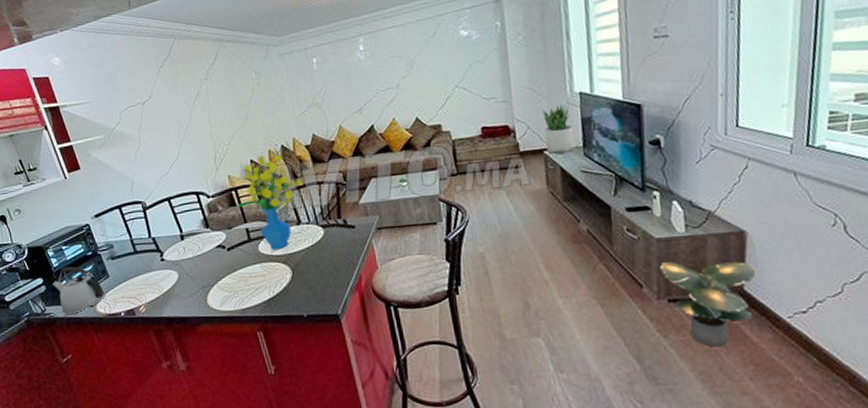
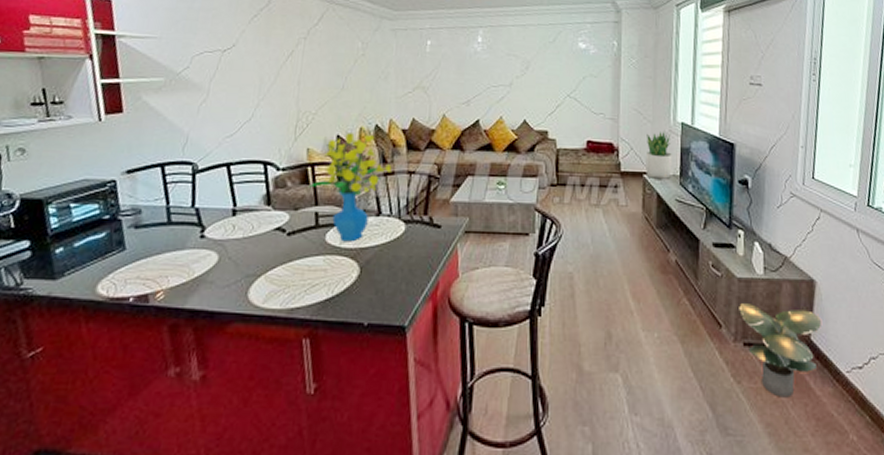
kettle: present [52,266,105,316] -> none [42,229,114,294]

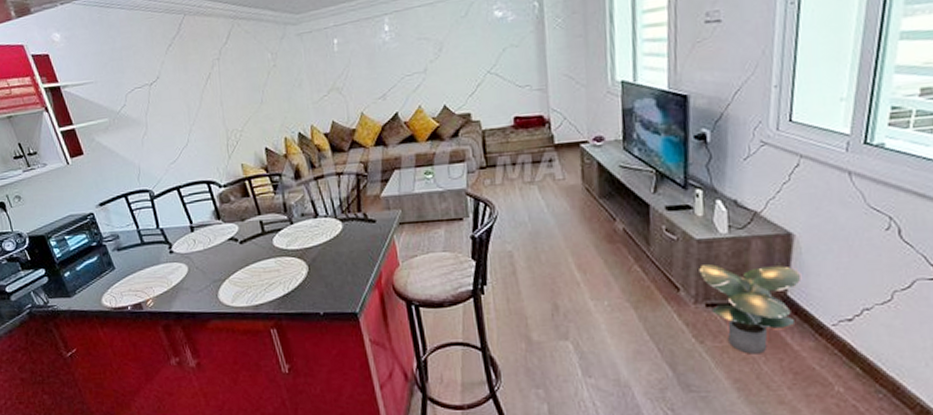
bouquet: present [308,126,392,242] -> none [249,135,321,245]
planter: present [645,131,672,180] -> none [581,93,613,148]

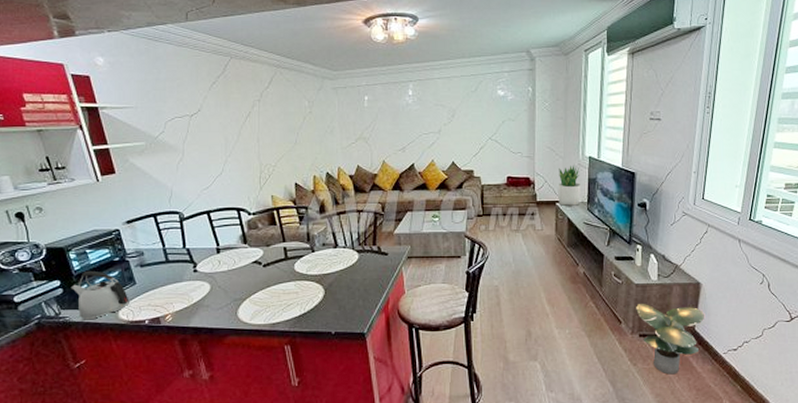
kettle: none [55,257,111,308] -> present [70,270,129,320]
planter: none [581,93,613,148] -> present [558,165,581,207]

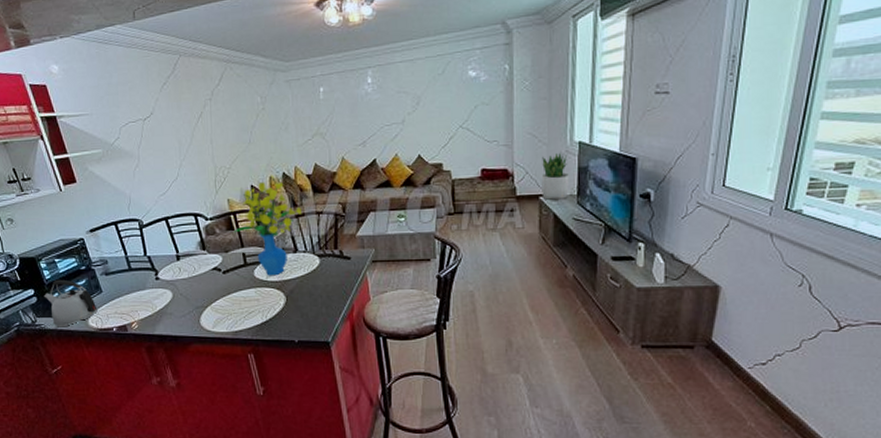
bouquet: none [276,174,343,270] -> present [233,175,302,276]
potted plant: present [636,303,704,375] -> none [637,309,724,391]

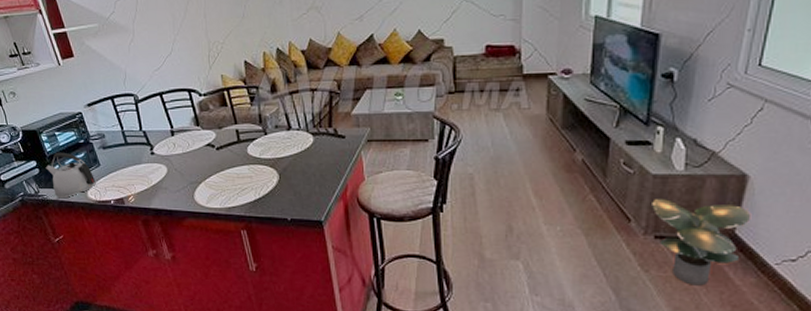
bouquet: present [233,175,302,276] -> none [227,50,296,153]
planter: present [541,152,569,201] -> none [551,27,582,80]
potted plant: none [637,309,724,391] -> present [652,198,750,286]

